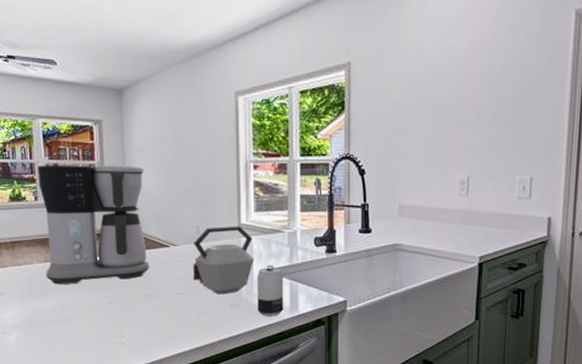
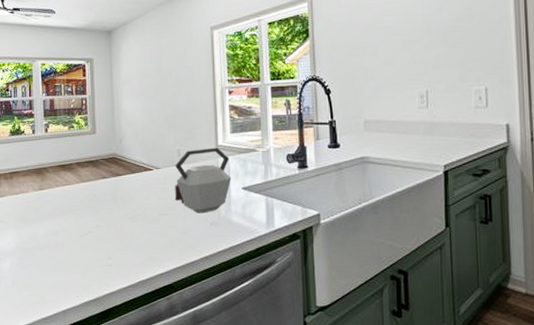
coffee maker: present [37,164,150,284] -> none [36,97,135,210]
beverage can: present [257,265,284,316] -> none [234,182,261,232]

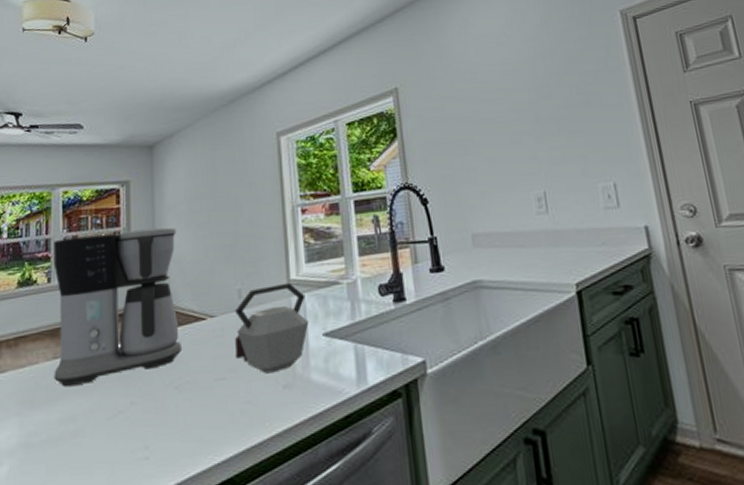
coffee maker: none [36,97,135,210] -> present [53,227,183,386]

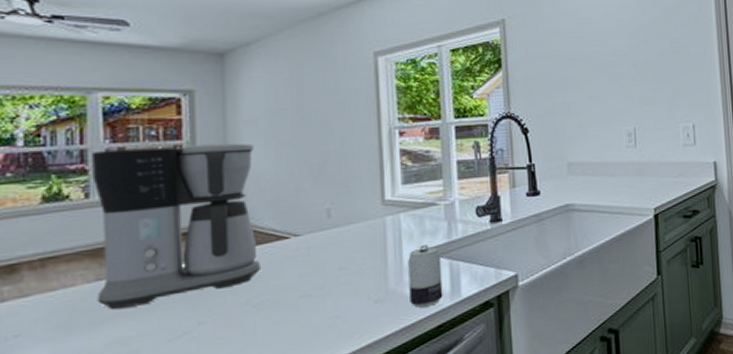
kettle: present [234,282,309,374] -> none [322,203,404,290]
beverage can: none [313,326,350,395] -> present [408,244,443,308]

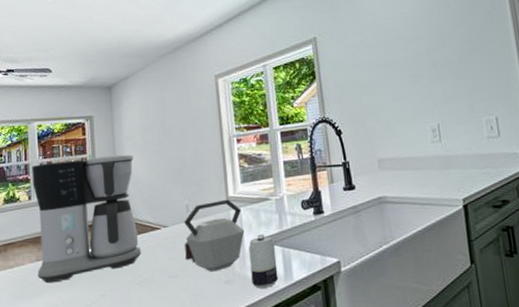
kettle: none [322,203,404,290] -> present [183,199,245,272]

